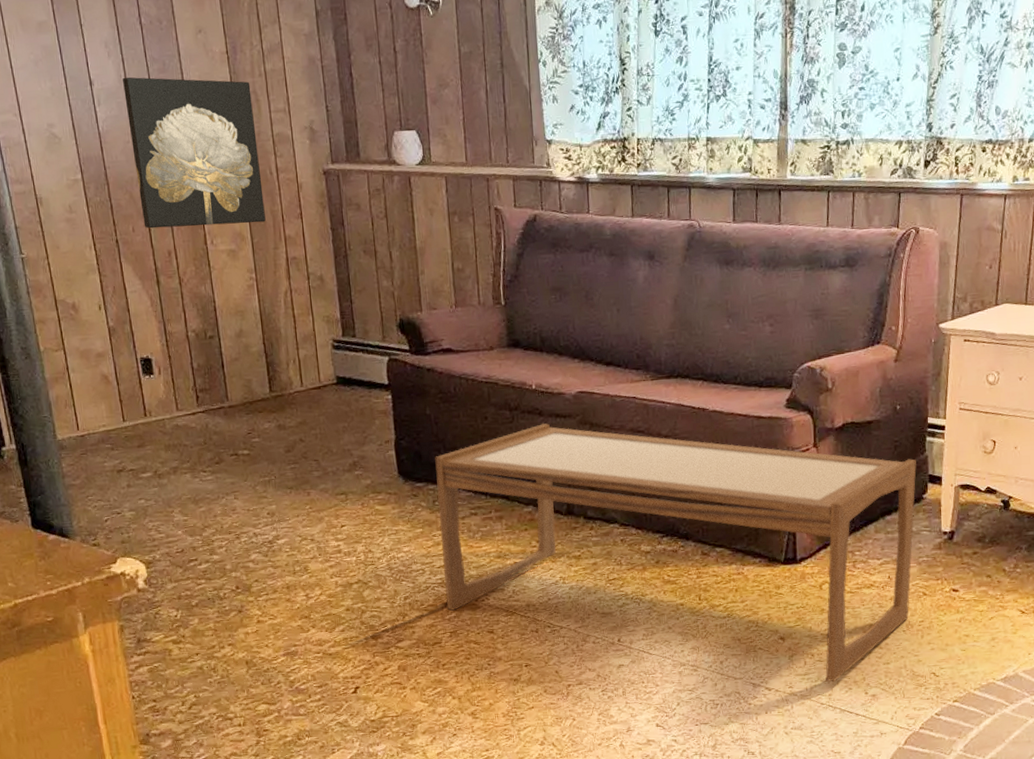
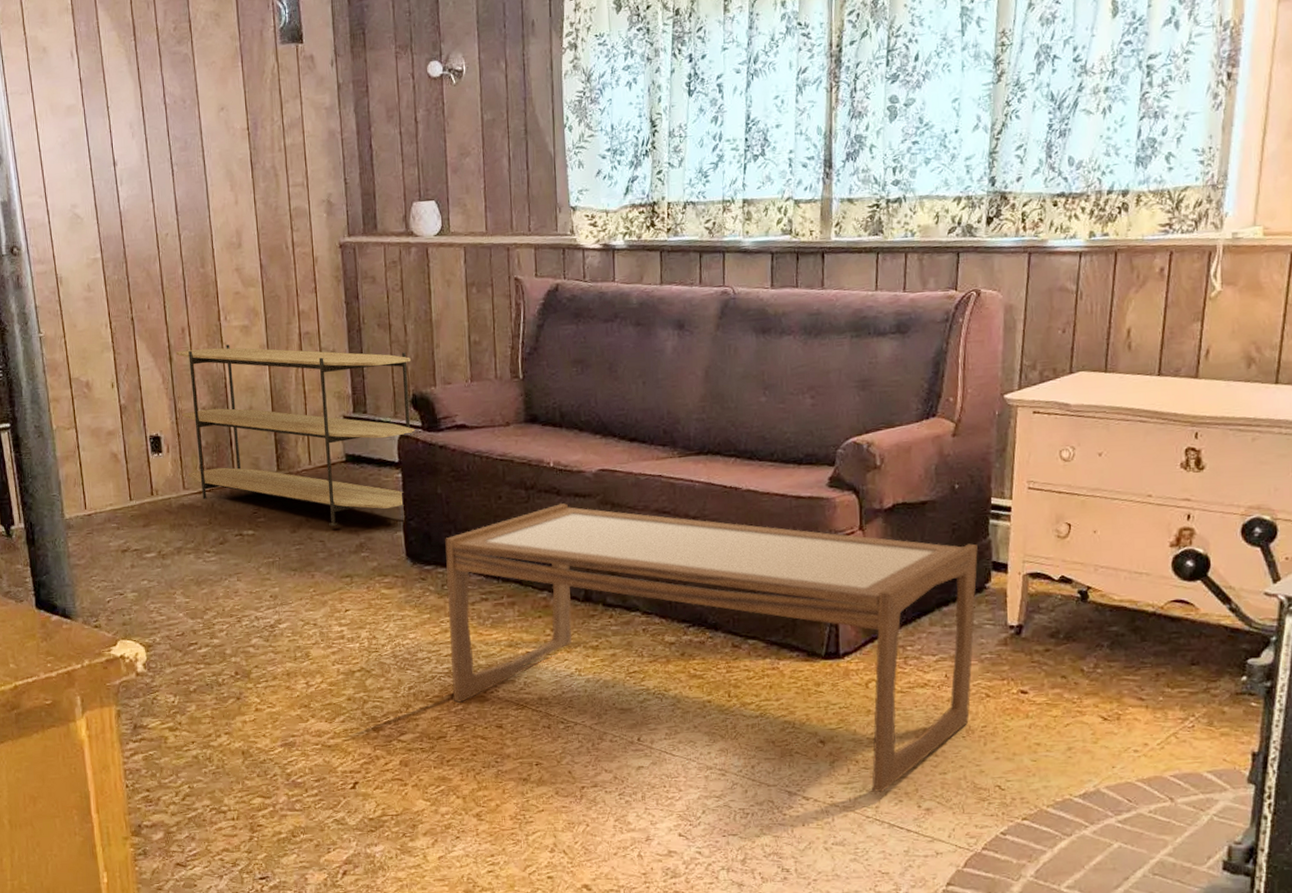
wall art: present [123,77,266,229] -> none [145,156,280,306]
shelving unit: none [163,268,403,446] -> present [175,344,415,526]

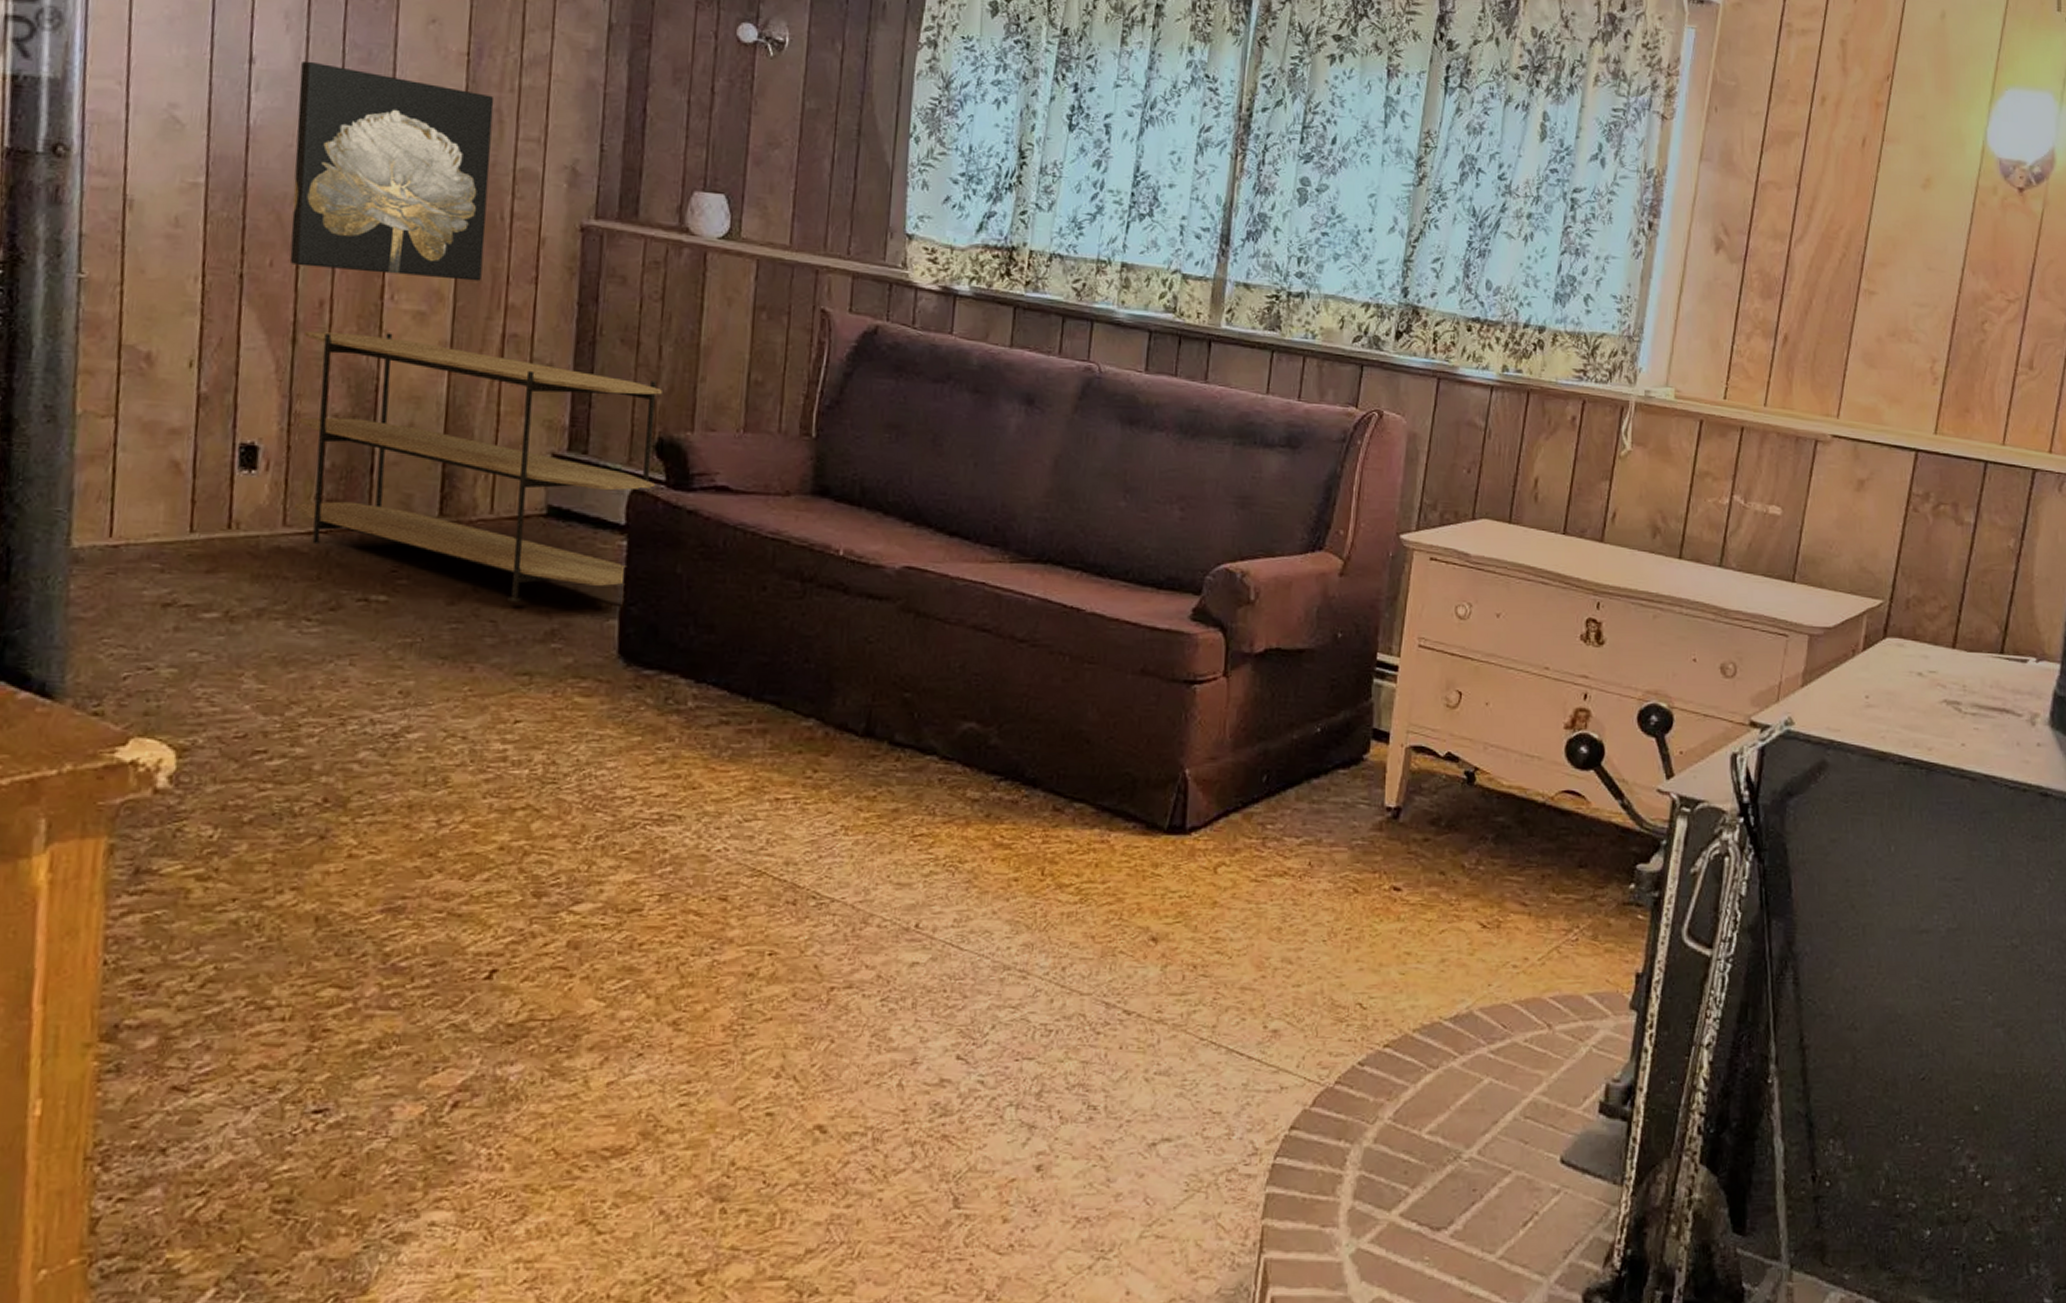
wall art: none [145,156,280,306] -> present [289,61,495,282]
coffee table: present [445,503,978,793] -> none [661,605,1358,1008]

